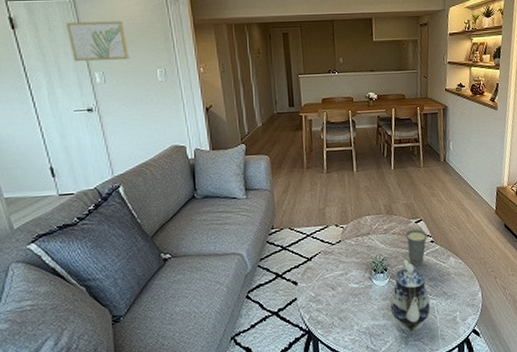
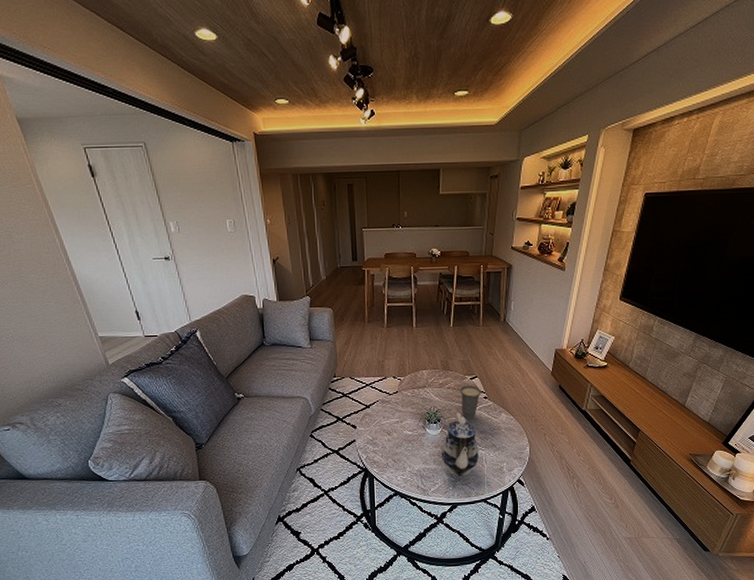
wall art: present [65,20,130,62] -> none [140,169,201,211]

